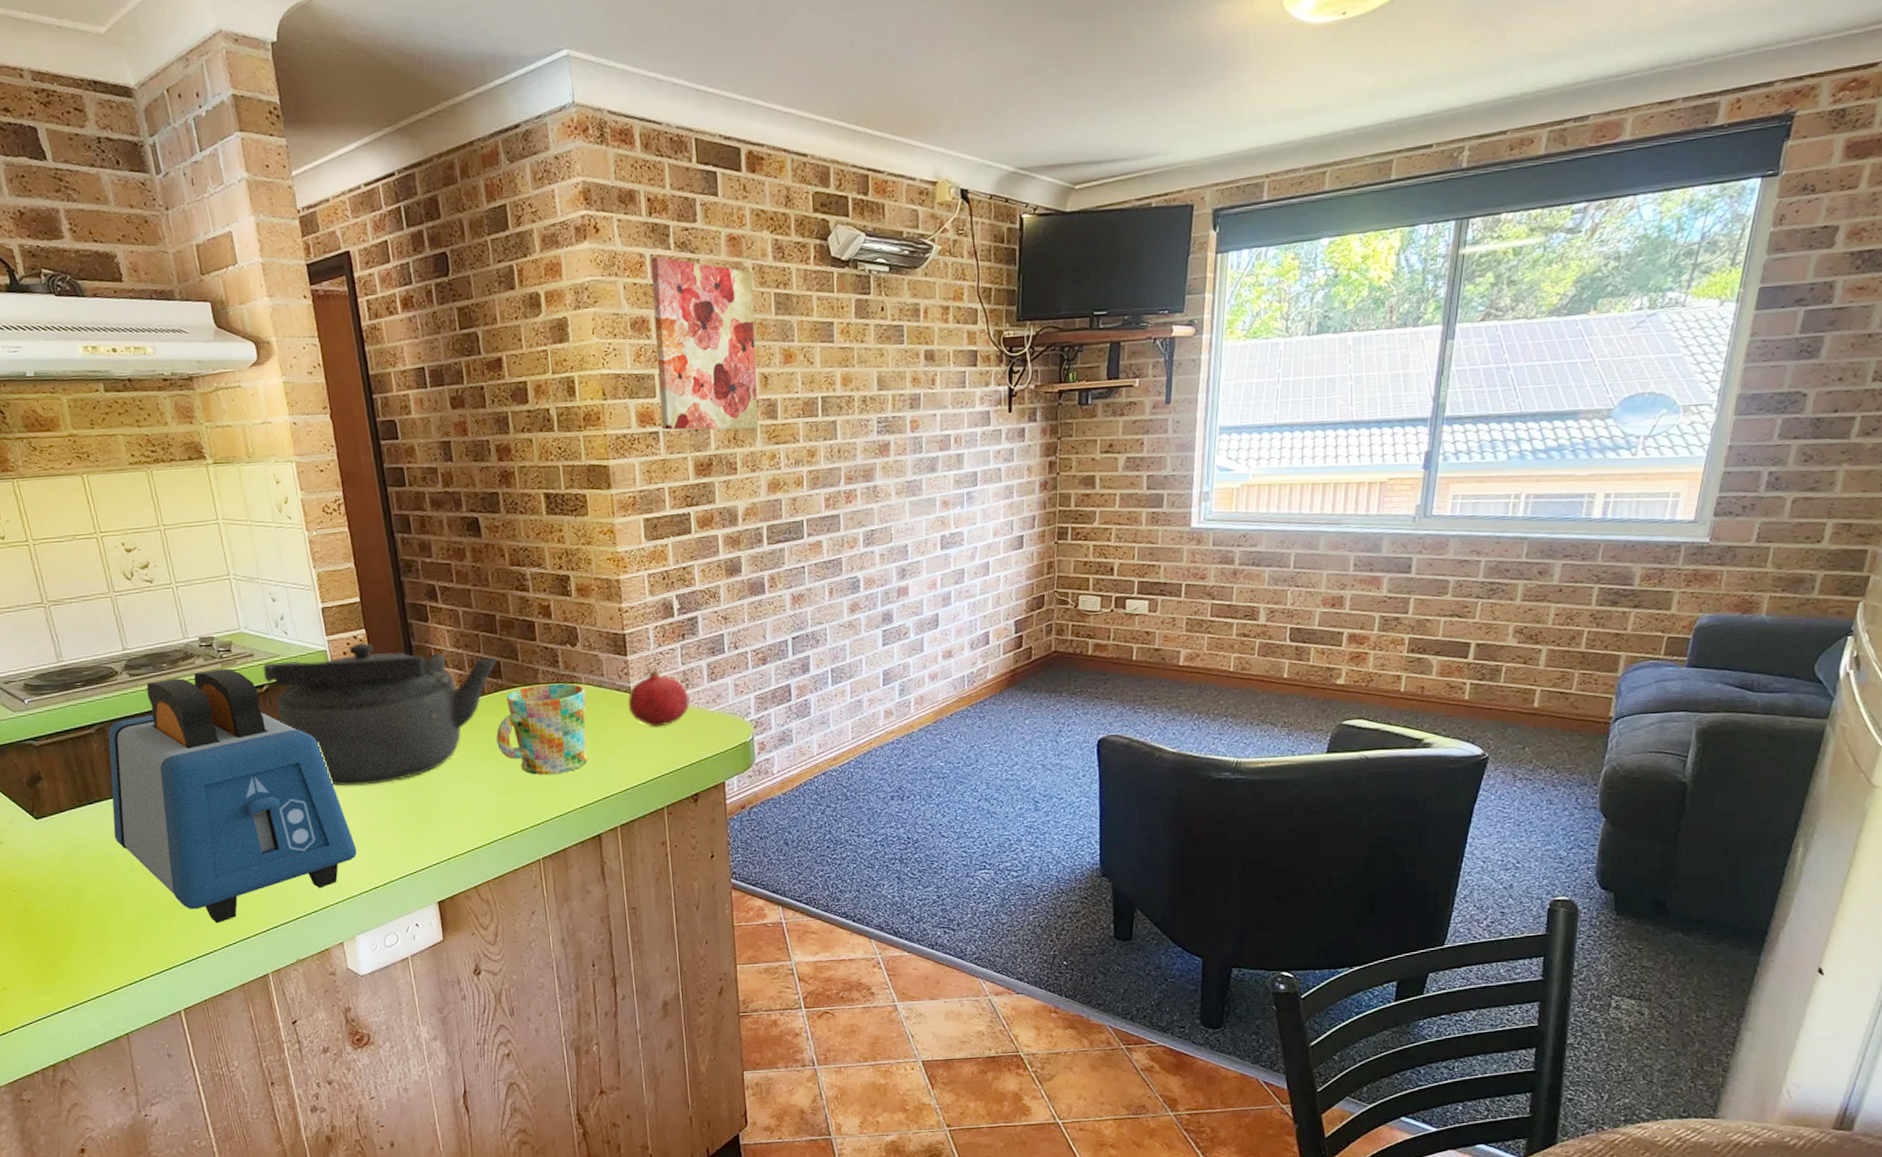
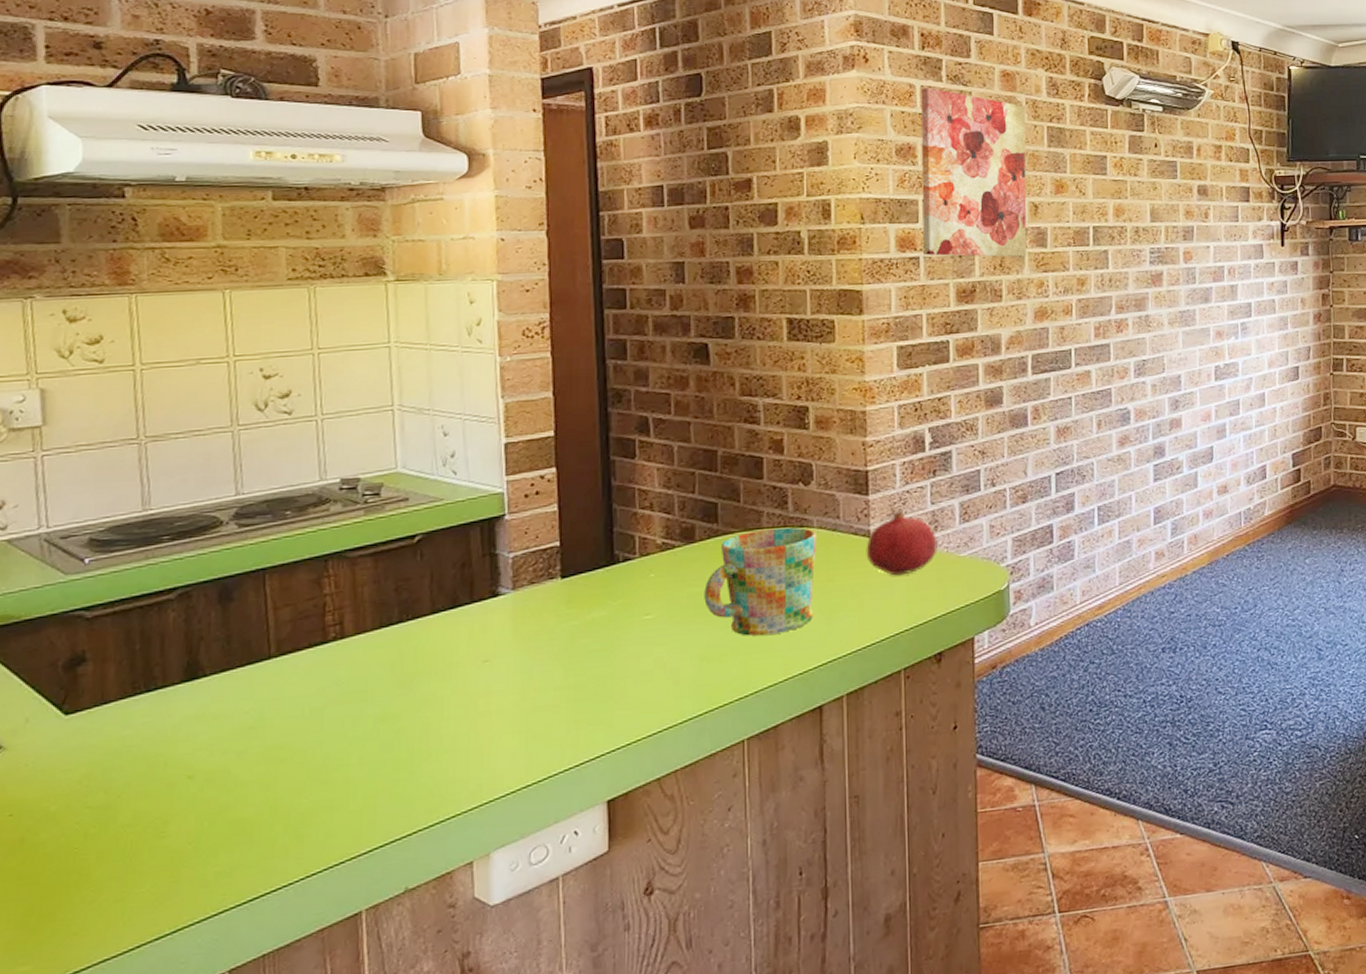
toaster: present [108,668,357,924] -> none [175,515,508,846]
kettle: present [262,643,498,786] -> none [417,483,715,658]

